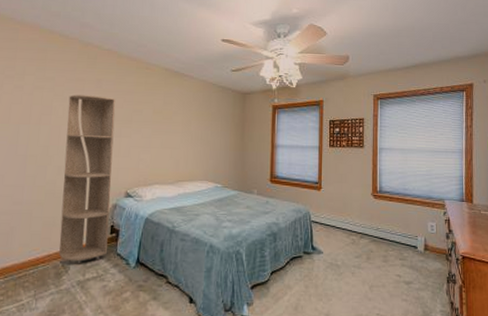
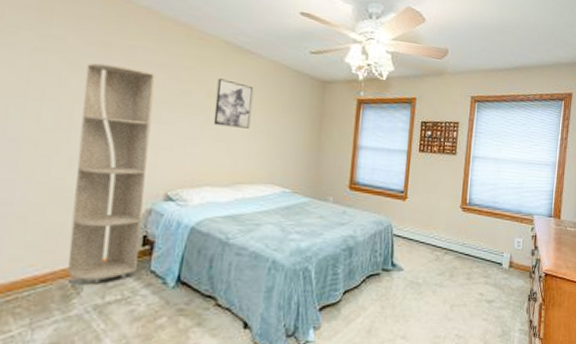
wall art: none [159,98,189,136] -> present [213,78,254,129]

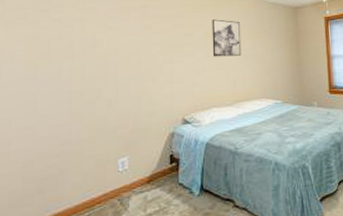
shelving unit: present [68,63,156,282] -> none [113,22,168,199]

